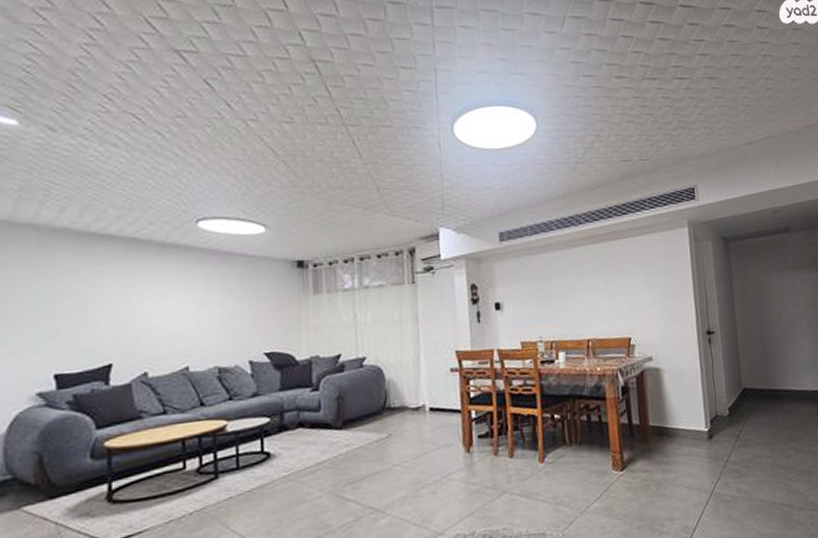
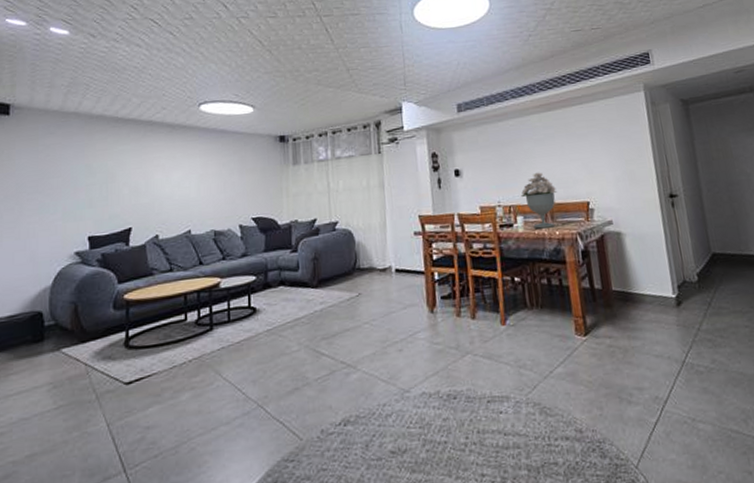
bouquet: none [563,307,600,366] -> present [520,172,558,230]

